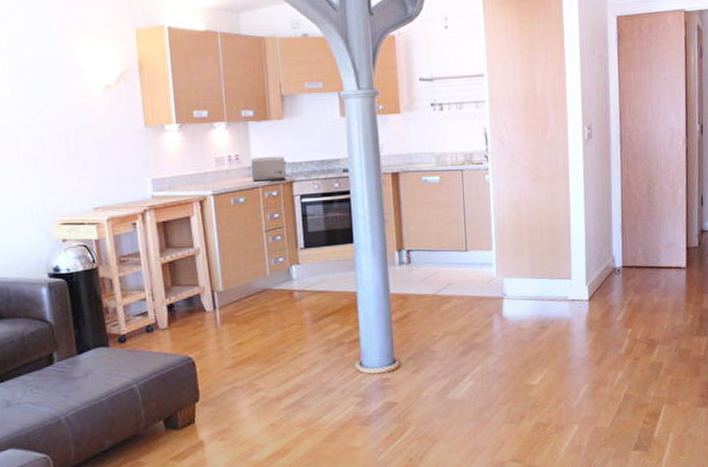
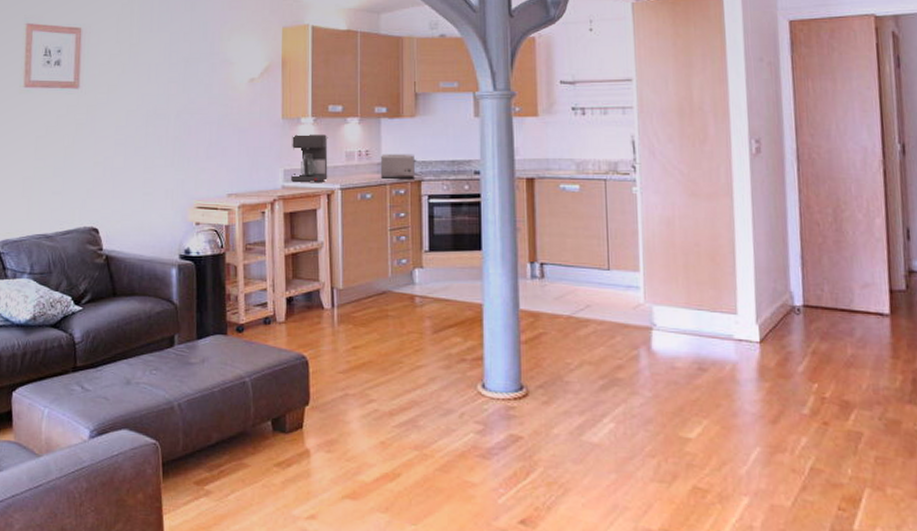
coffee maker: none [157,141,199,191] -> present [291,134,328,182]

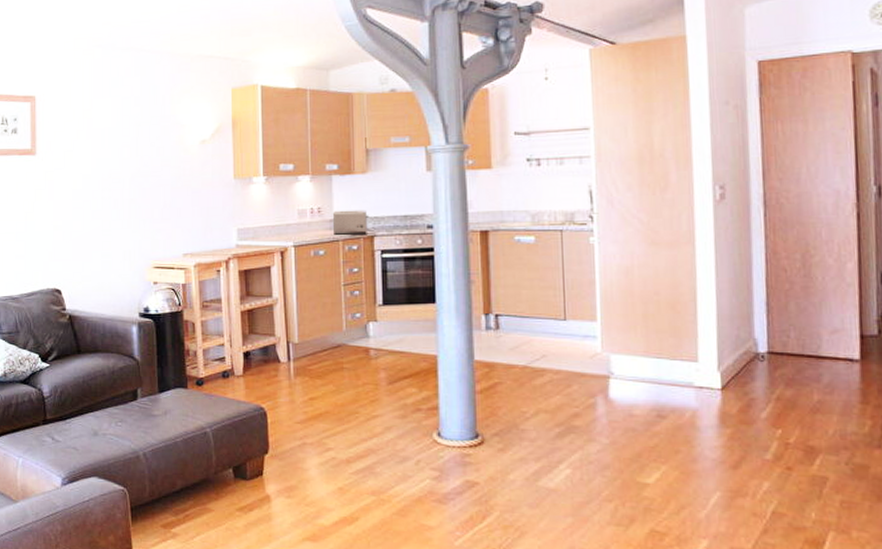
coffee maker: present [291,134,328,182] -> none [244,193,281,240]

